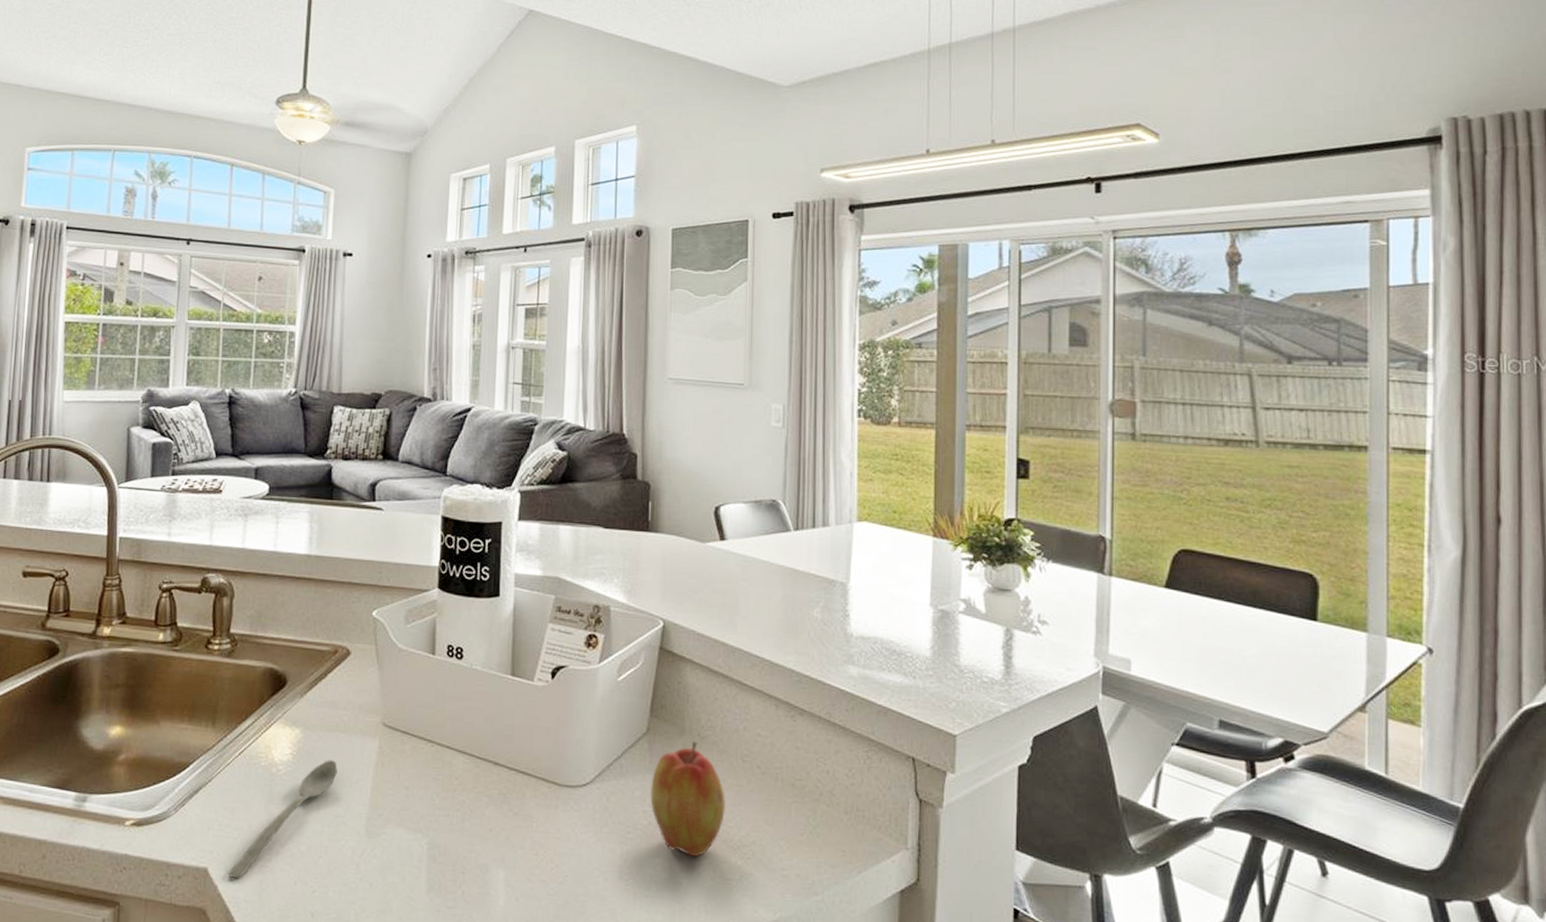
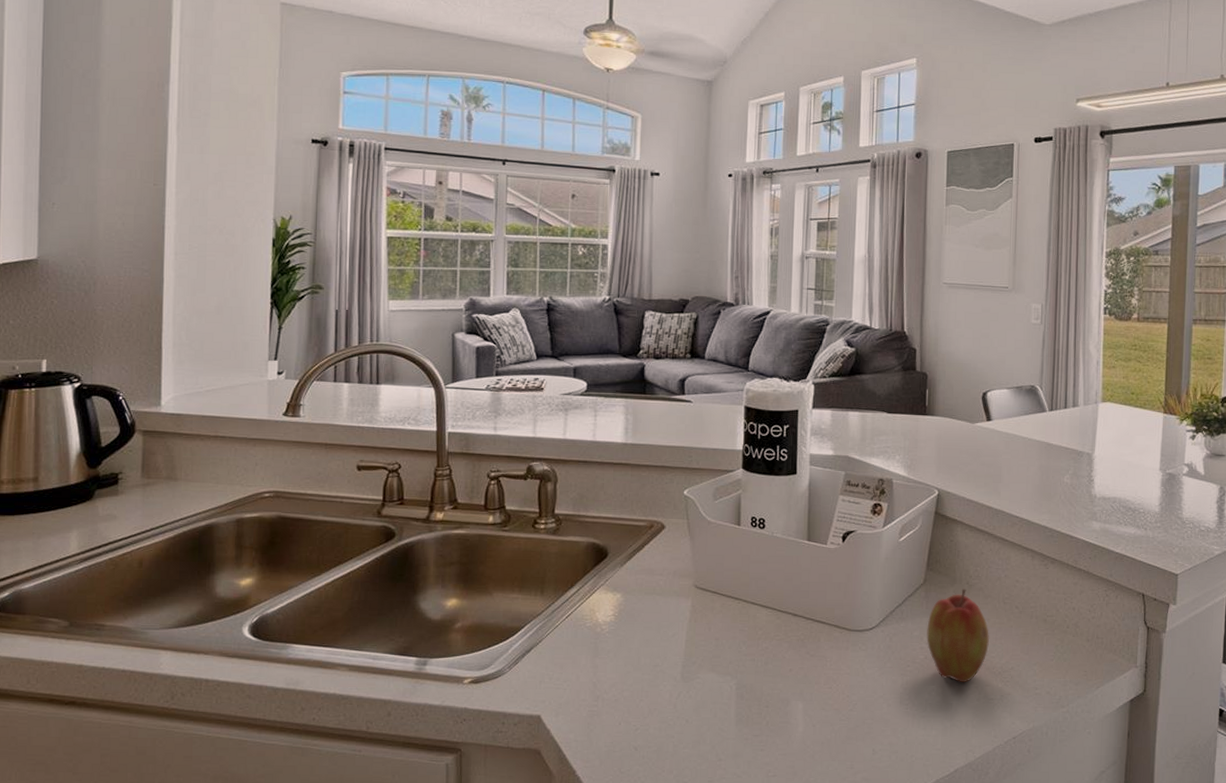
spoon: present [228,760,338,878] -> none [559,619,655,722]

